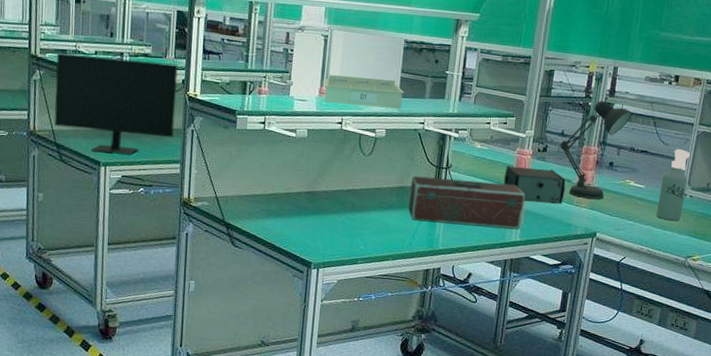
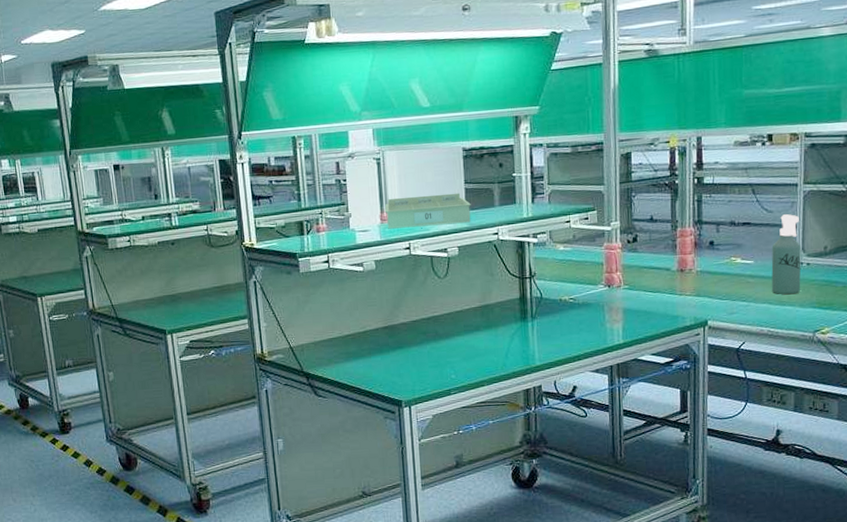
monitor: present [54,52,179,155] -> none [104,216,237,321]
toolbox: present [408,176,525,230] -> none [494,283,623,339]
power supply: present [503,165,566,204] -> none [594,260,665,298]
desk lamp: present [560,100,632,200] -> none [651,175,726,286]

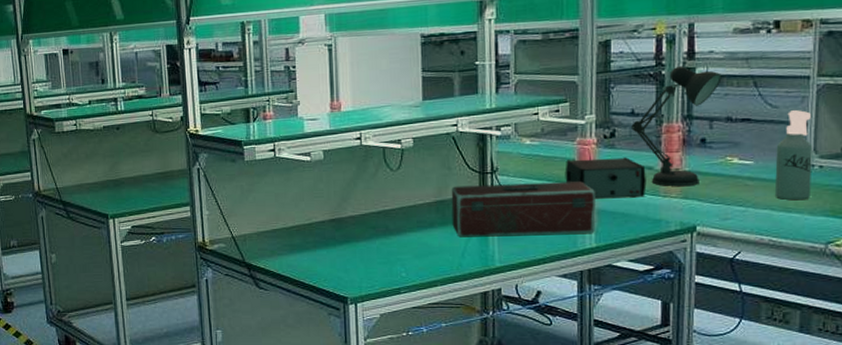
organizer tray: present [384,193,471,229] -> none [335,81,428,118]
toolbox: none [494,283,623,339] -> present [451,181,596,238]
power supply: none [594,260,665,298] -> present [565,157,647,198]
desk lamp: none [651,175,726,286] -> present [631,65,722,187]

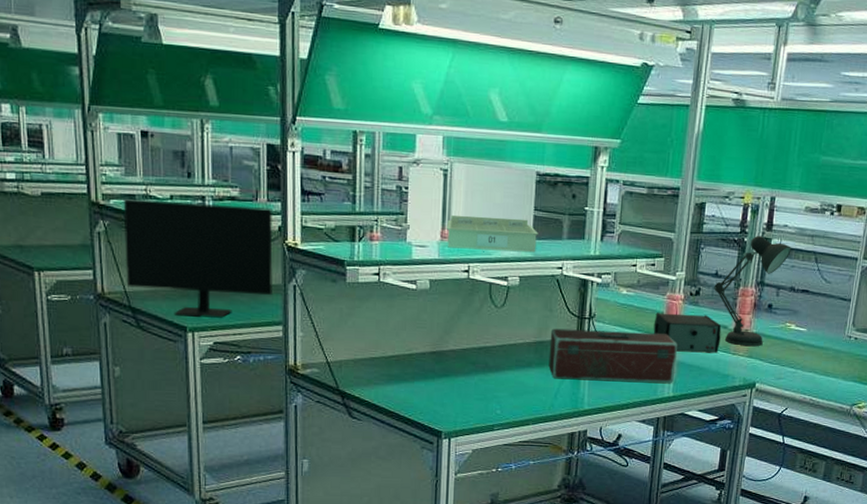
monitor: none [51,101,180,205] -> present [123,198,274,318]
organizer tray: none [335,81,428,118] -> present [446,214,538,253]
spray bottle: present [774,110,812,201] -> none [819,287,854,367]

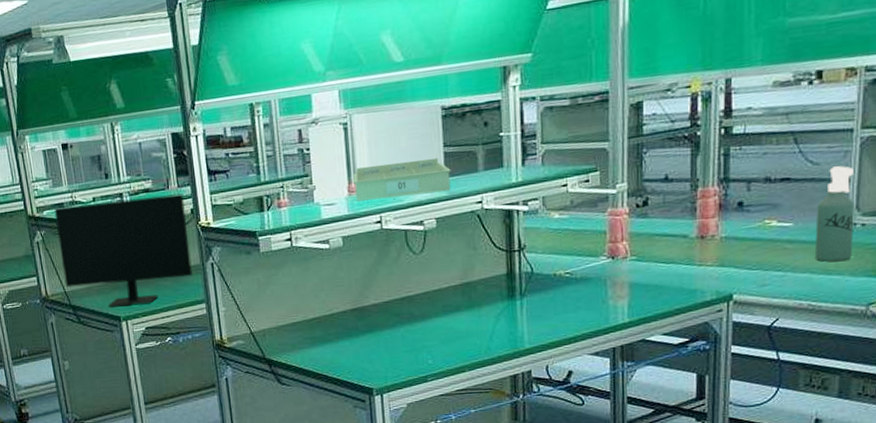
toolbox: present [548,328,677,384] -> none [477,254,629,320]
power supply: present [653,312,722,354] -> none [595,226,681,271]
desk lamp: present [714,235,791,347] -> none [665,125,760,255]
spray bottle: none [819,287,854,367] -> present [814,166,854,262]

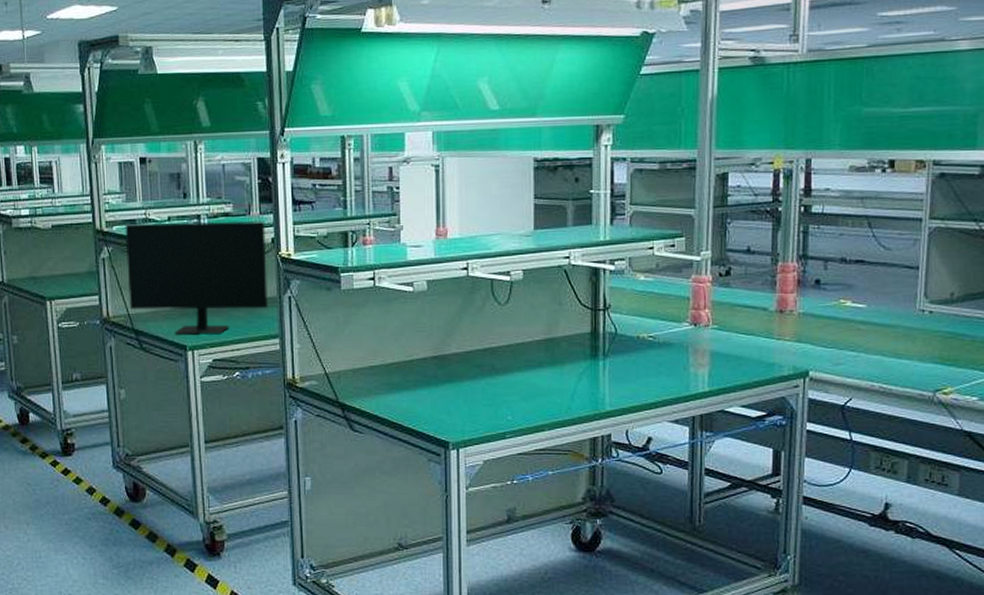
organizer tray: present [352,157,451,202] -> none [441,208,540,246]
spray bottle: present [814,166,854,262] -> none [885,253,923,346]

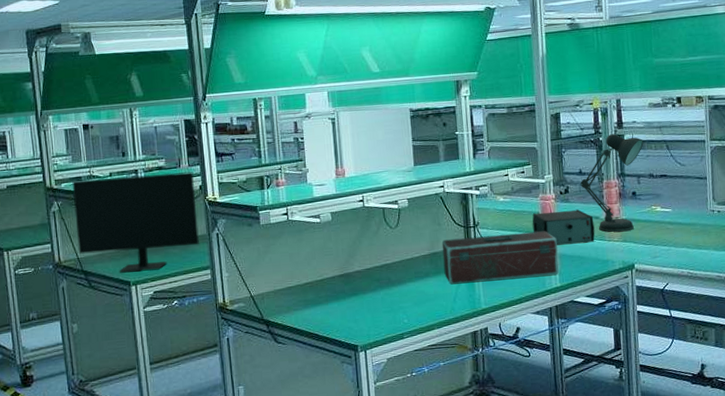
toolbox: none [561,321,709,379] -> present [441,231,559,285]
power supply: none [679,297,761,340] -> present [532,209,595,244]
desk lamp: none [747,202,837,330] -> present [580,133,644,232]

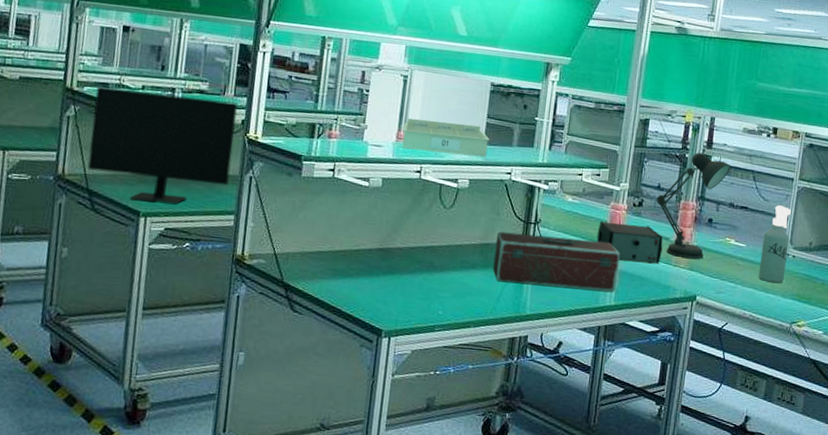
organizer tray: none [339,149,419,183] -> present [402,118,490,158]
spray bottle: none [686,167,714,240] -> present [758,205,791,284]

